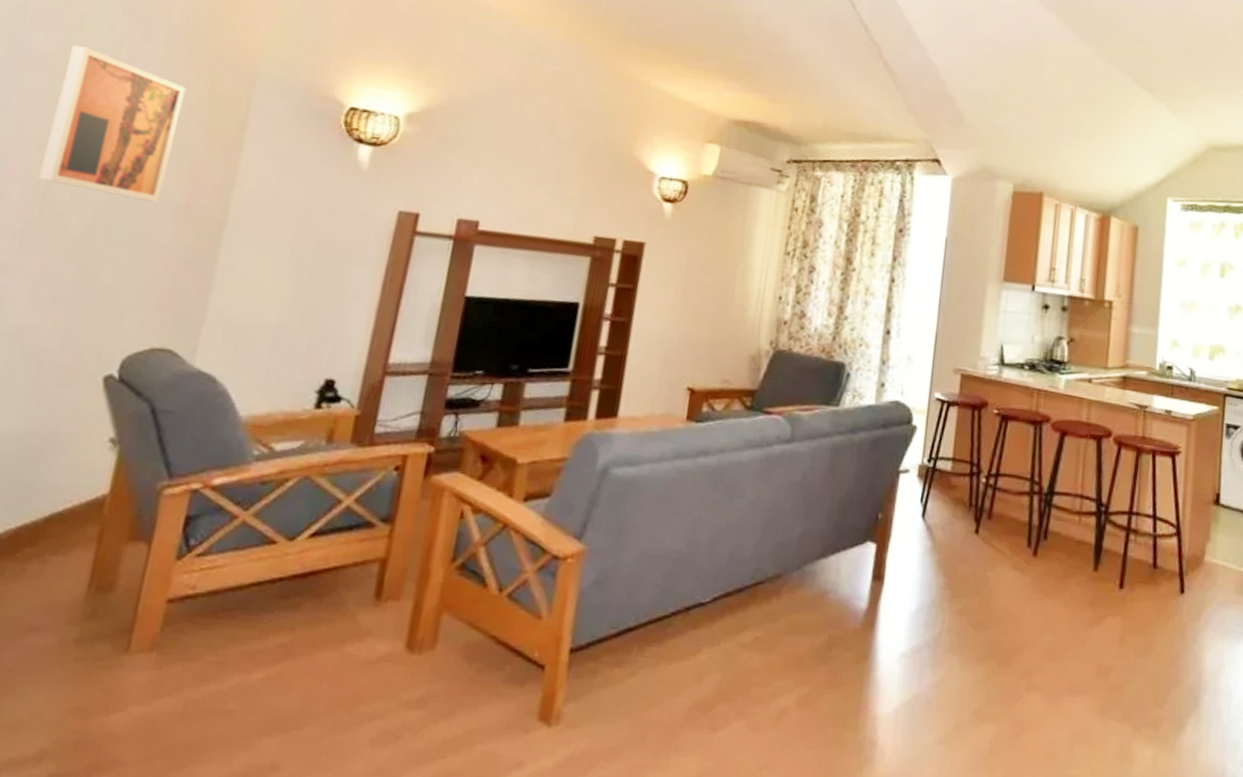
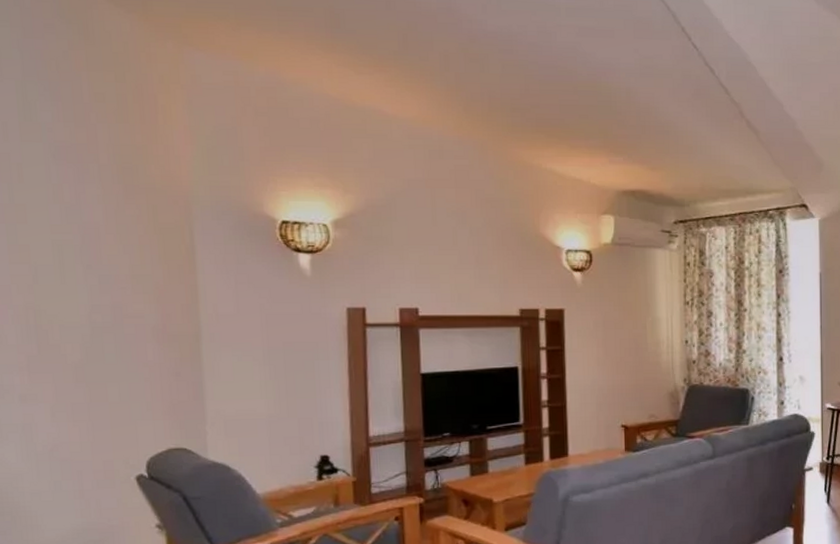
wall art: present [38,45,186,202] -> none [18,195,137,326]

